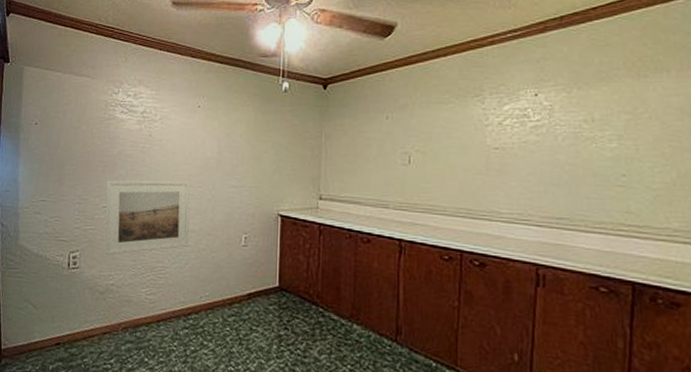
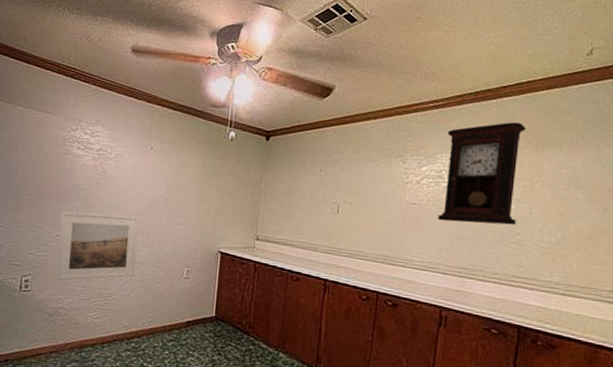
pendulum clock: none [526,47,625,166] -> present [438,122,527,225]

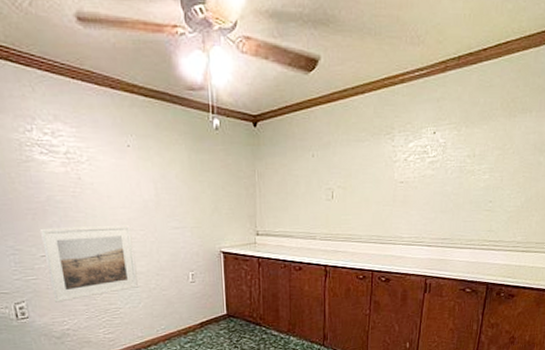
pendulum clock: present [438,122,527,225] -> none [423,89,503,196]

